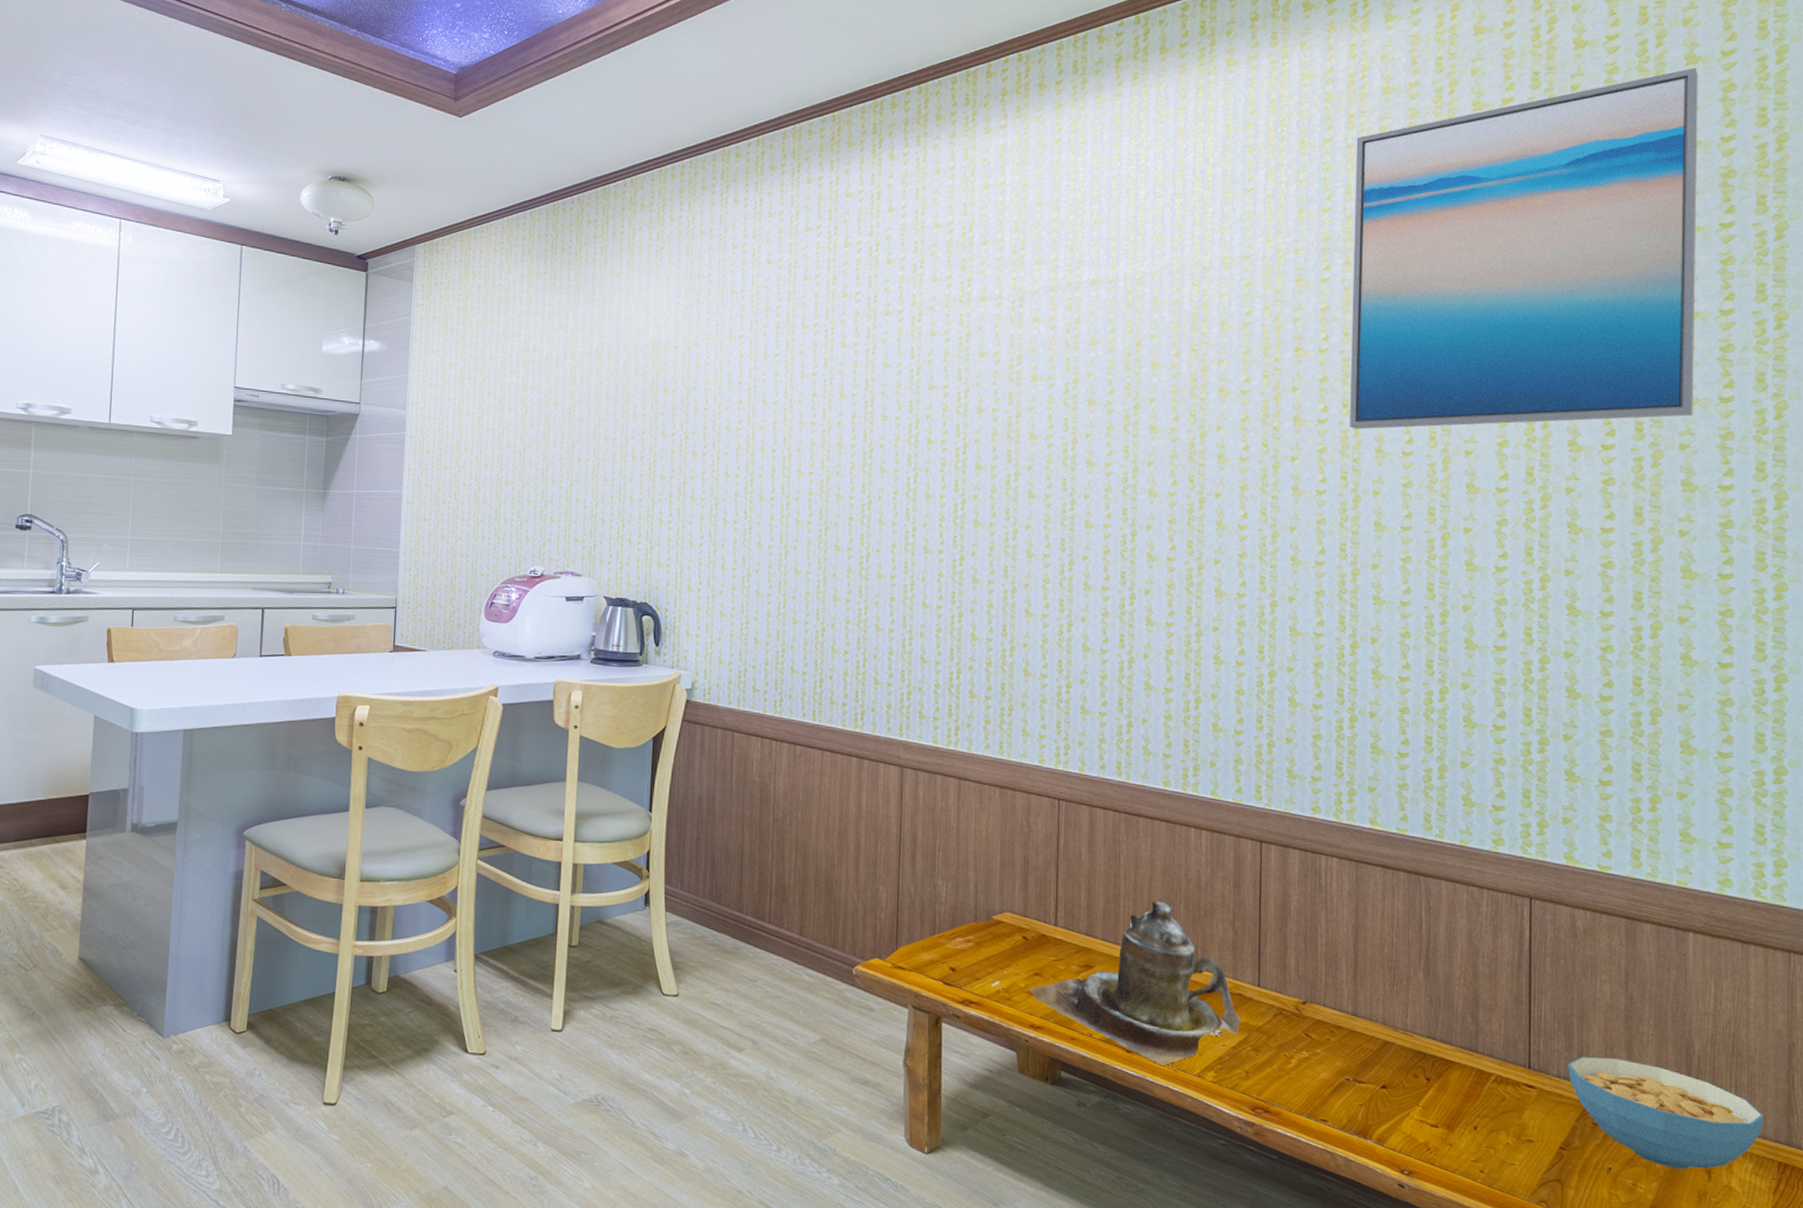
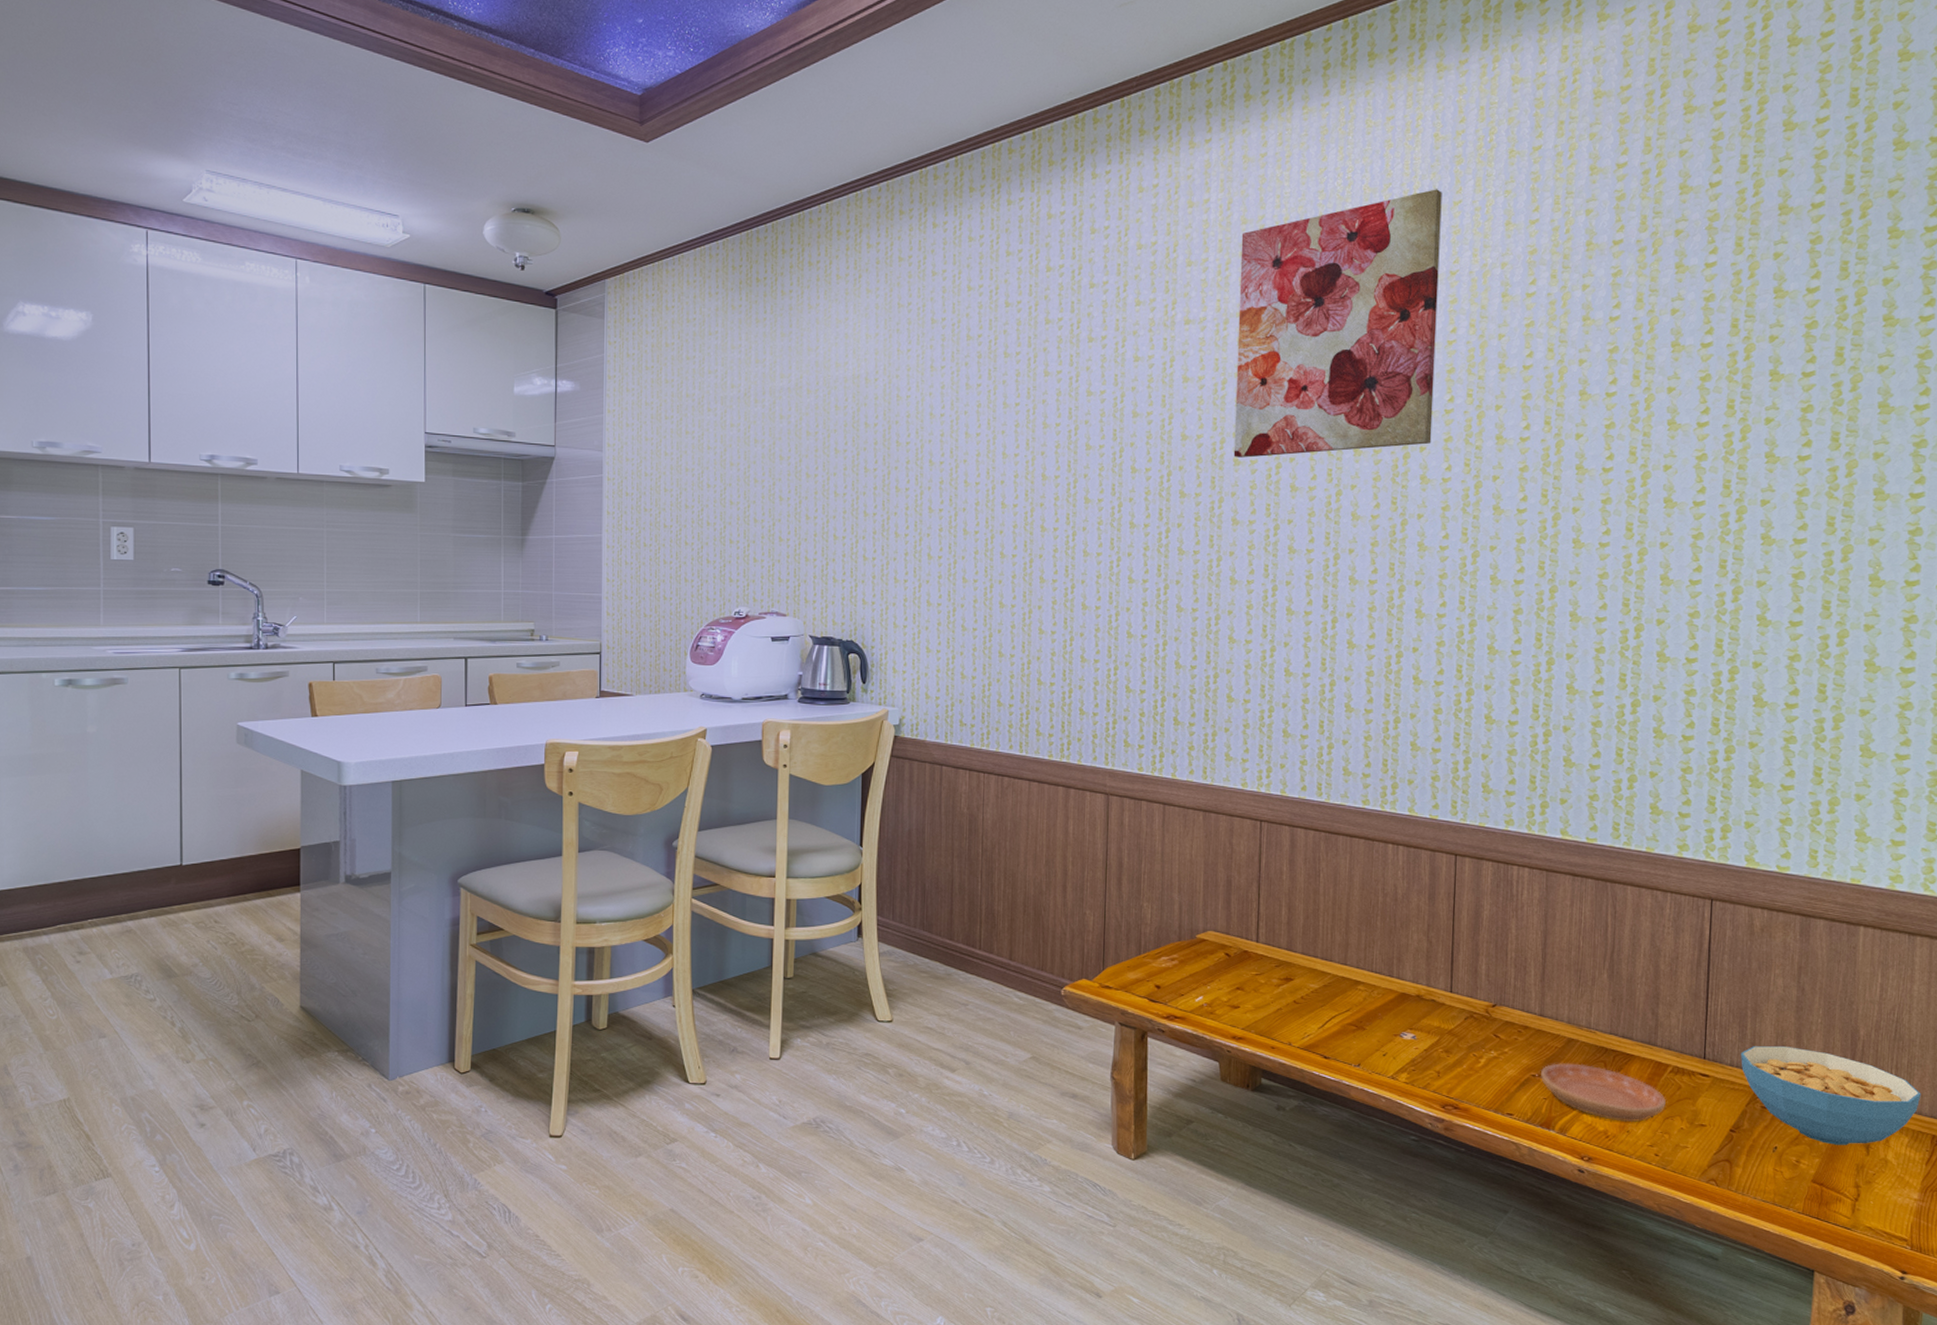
wall art: none [1029,176,1235,432] -> present [1233,189,1442,458]
teapot: present [1030,901,1241,1066] -> none [1232,915,1433,1070]
wall art: present [1350,67,1698,430] -> none [1551,64,1911,447]
saucer: none [1356,1067,1490,1135] -> present [1541,1063,1666,1123]

